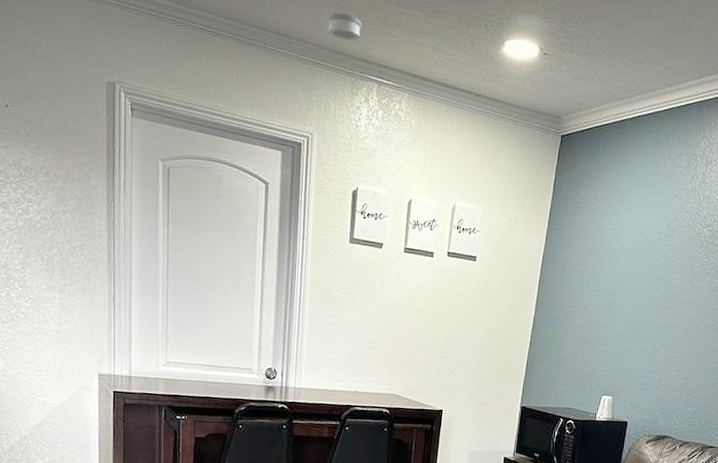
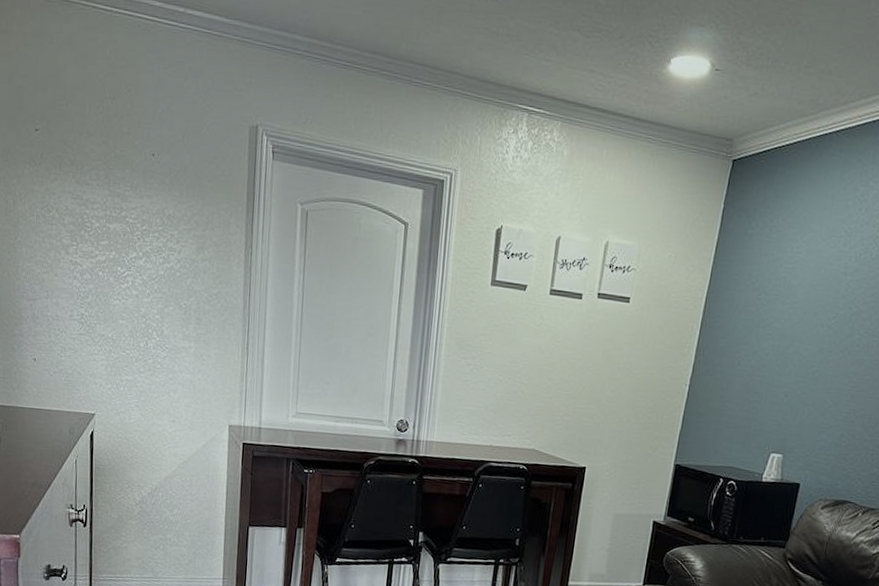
smoke detector: present [327,11,363,41] -> none [476,37,514,68]

